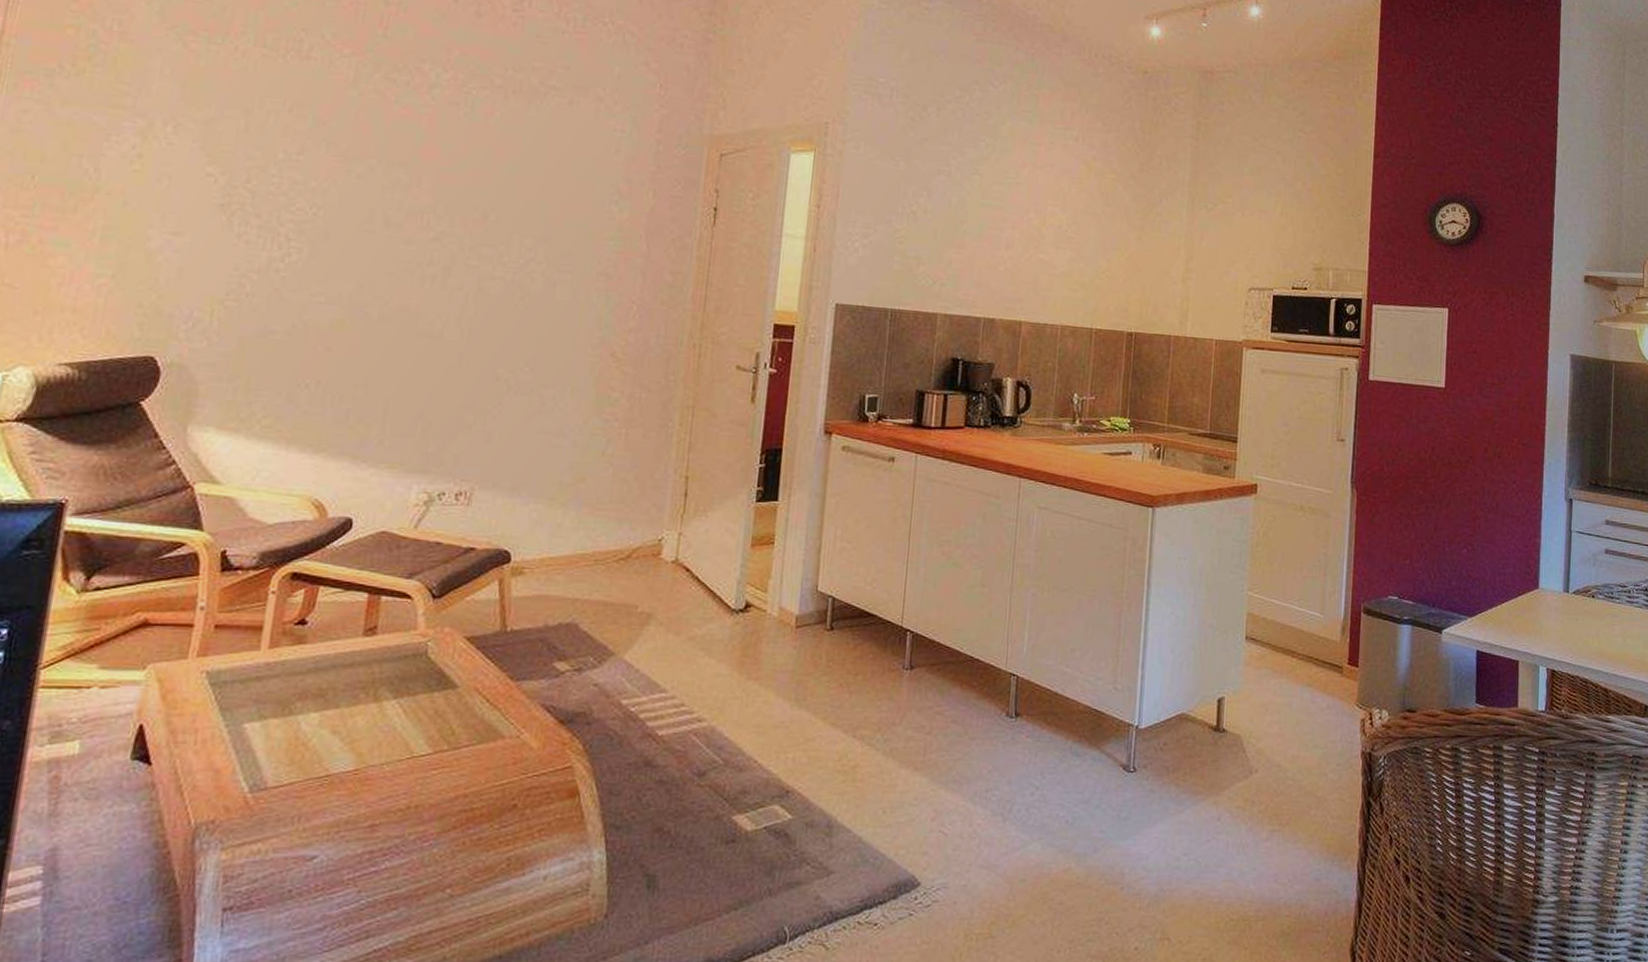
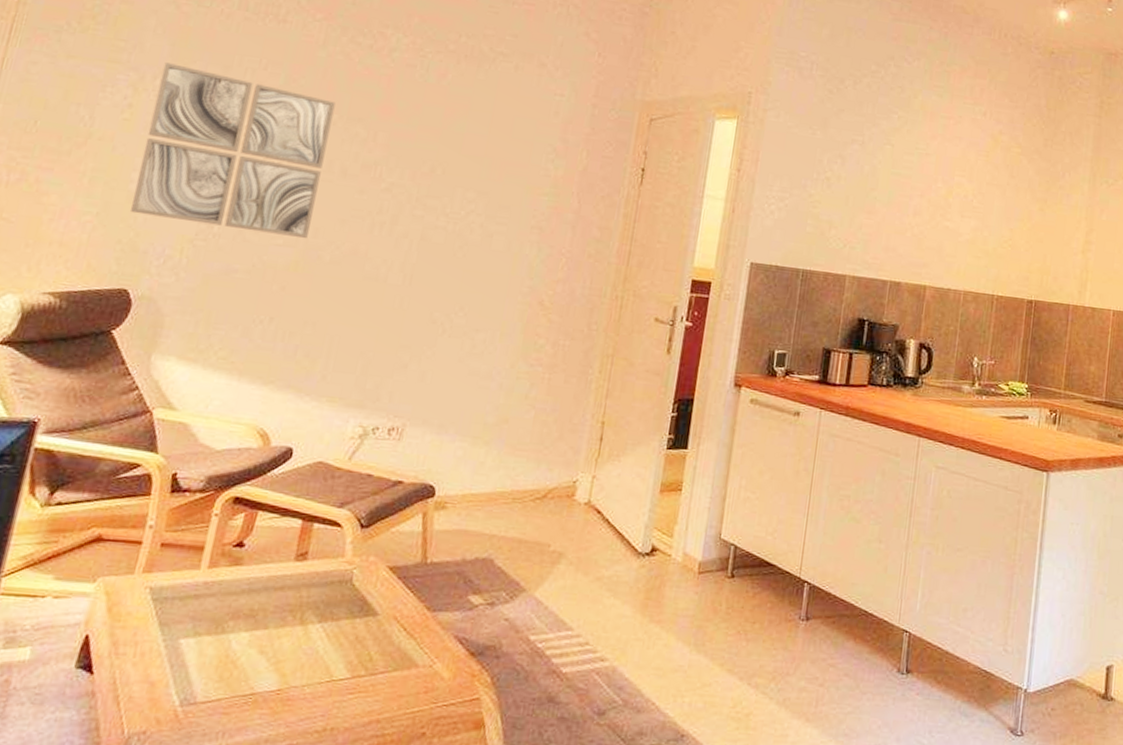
wall art: none [149,107,372,296] -> present [129,62,336,239]

